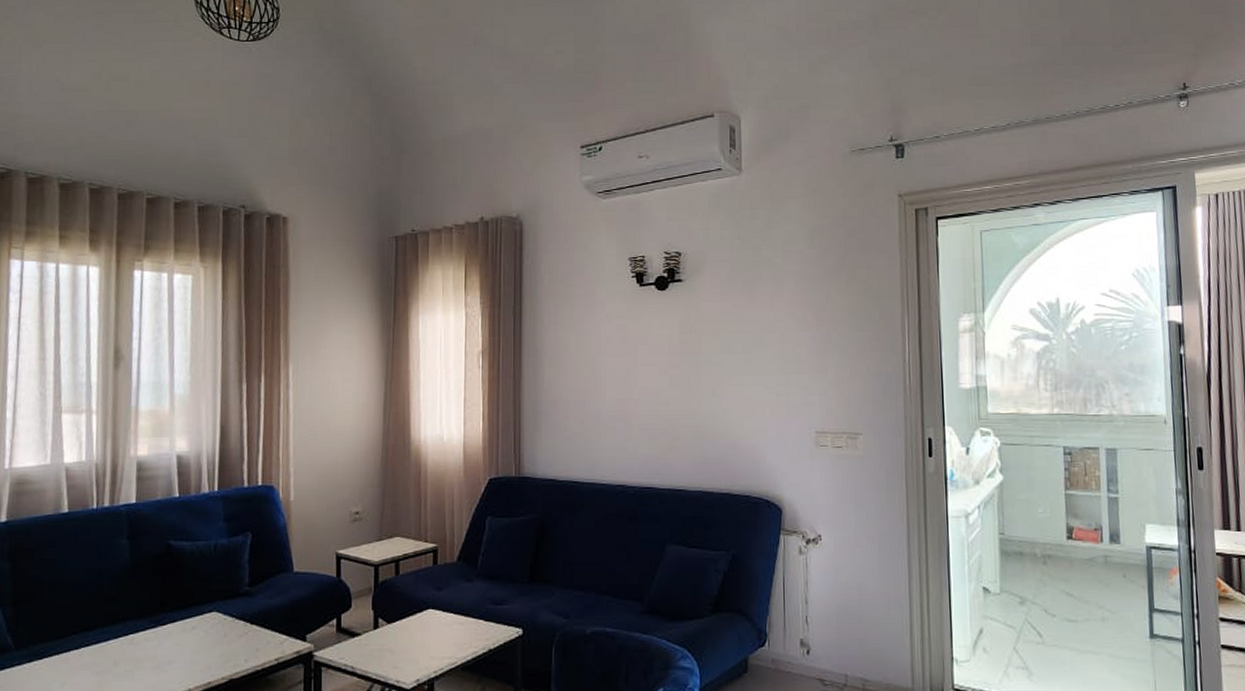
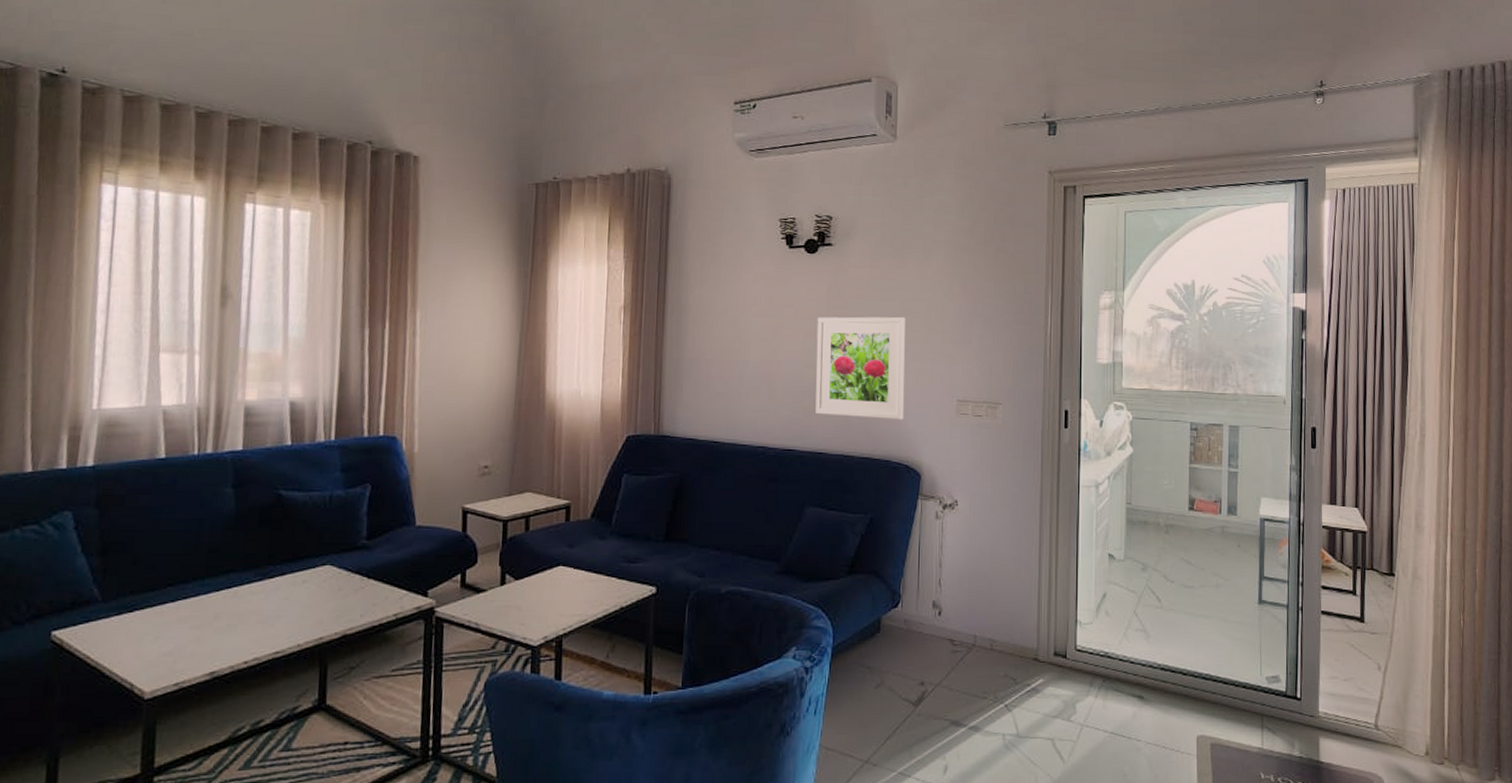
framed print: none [670,349,762,454] -> present [815,316,905,420]

